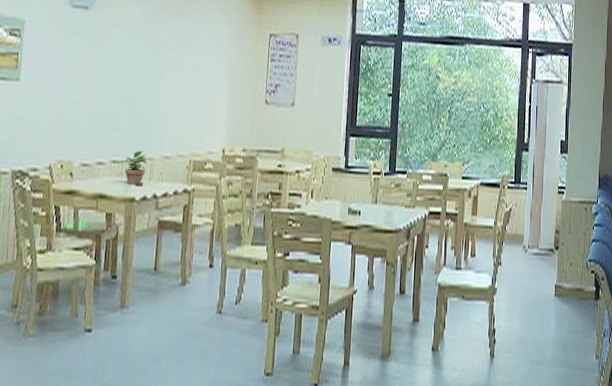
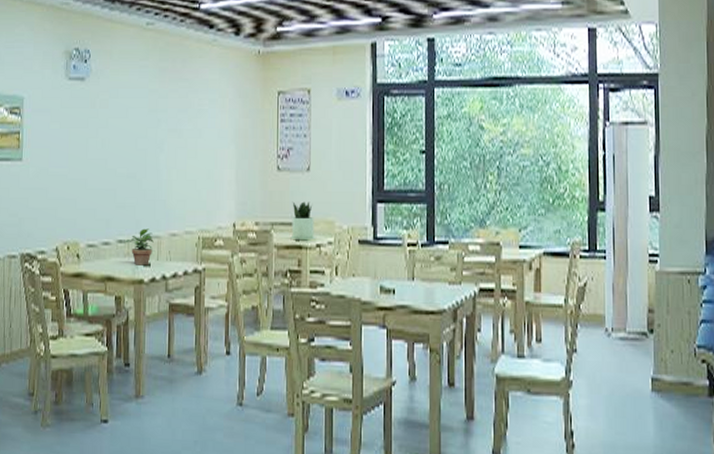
planter: none [273,132,297,167] -> present [290,201,317,241]

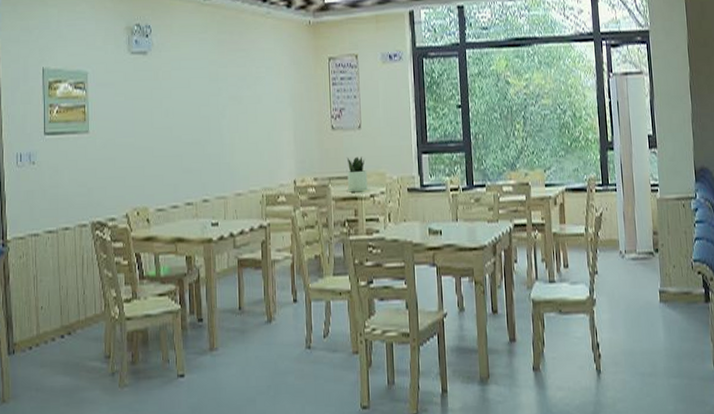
potted plant: present [125,228,154,266] -> none [193,190,220,226]

